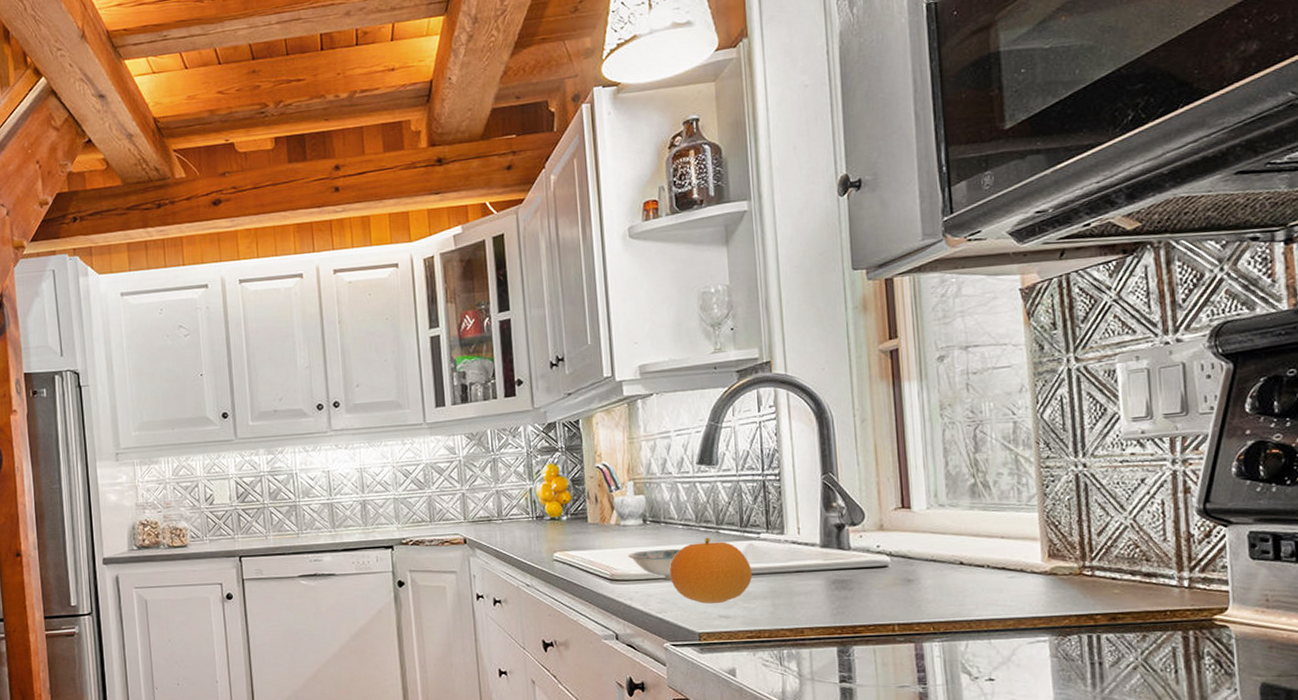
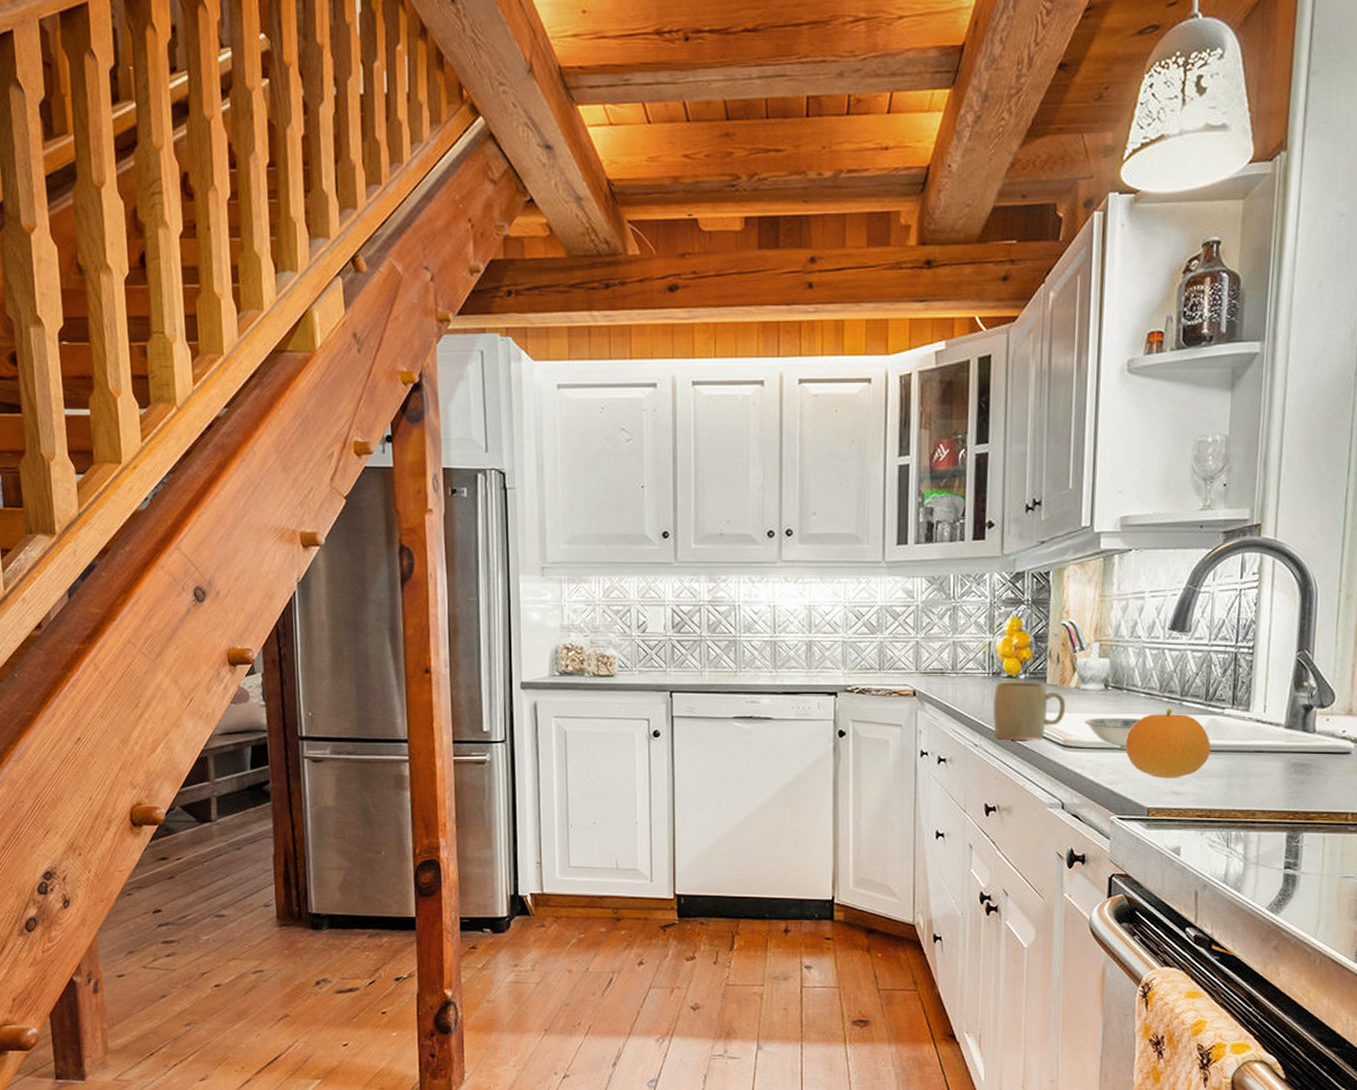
mug: none [539,522,609,578] -> present [992,681,1066,740]

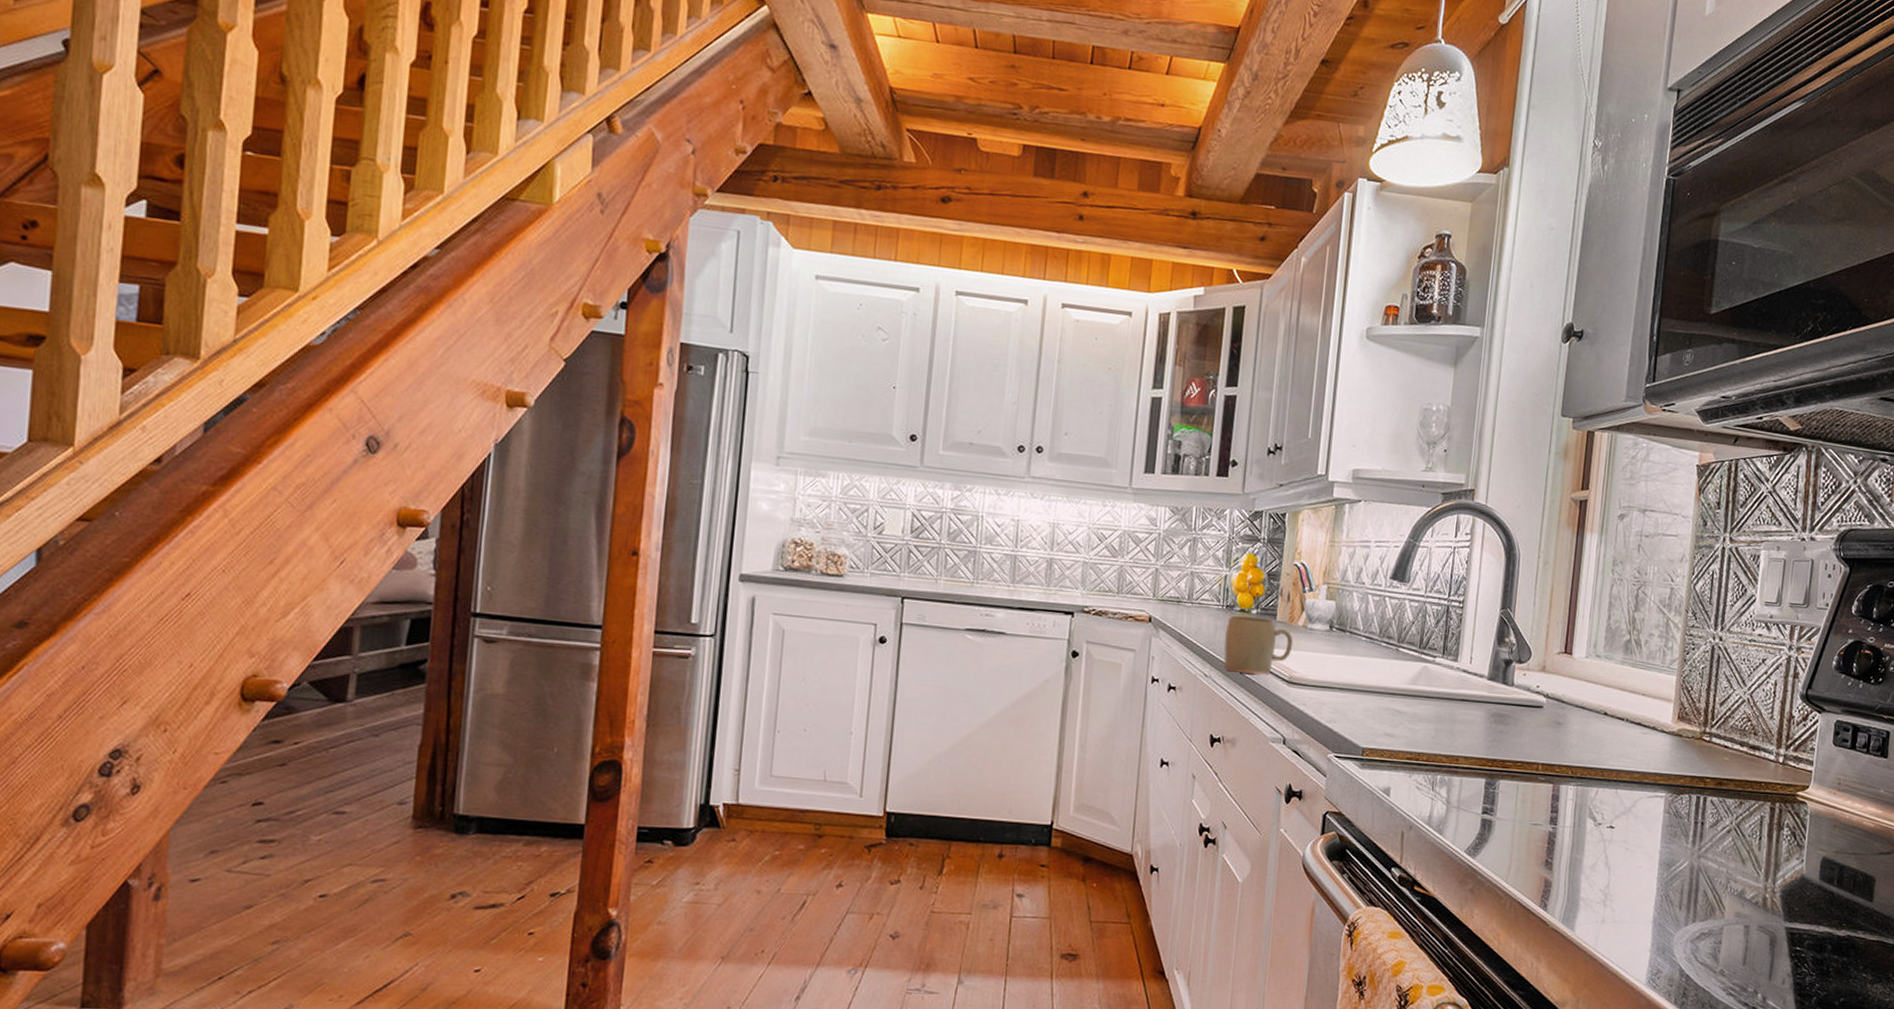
ceramic bowl: present [1084,717,1141,751] -> none [1309,657,1361,691]
fruit: present [1125,709,1211,778] -> none [1345,653,1423,721]

